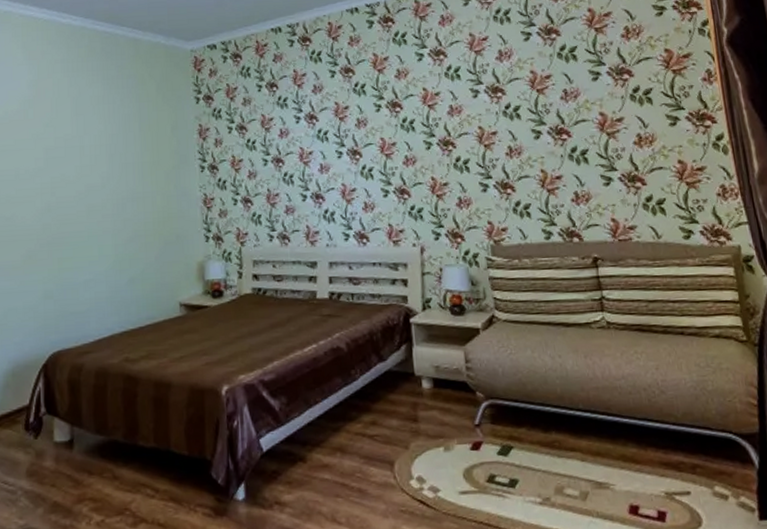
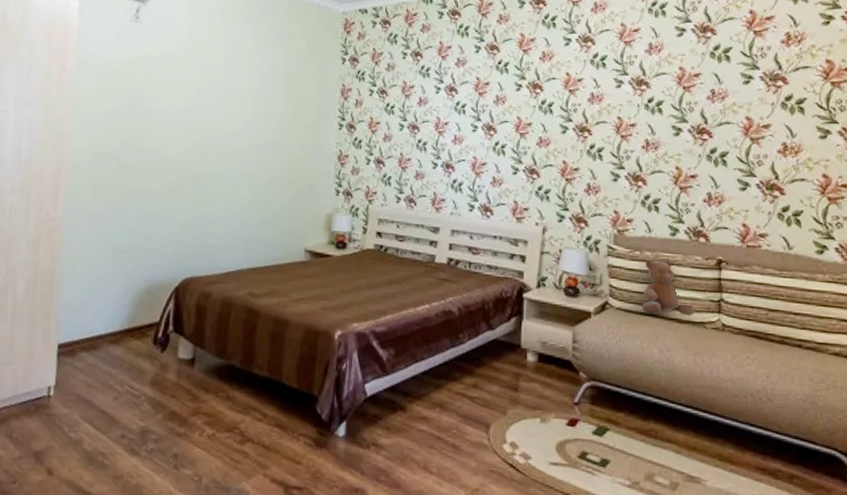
teddy bear: none [525,264,580,322] -> present [642,260,696,316]

